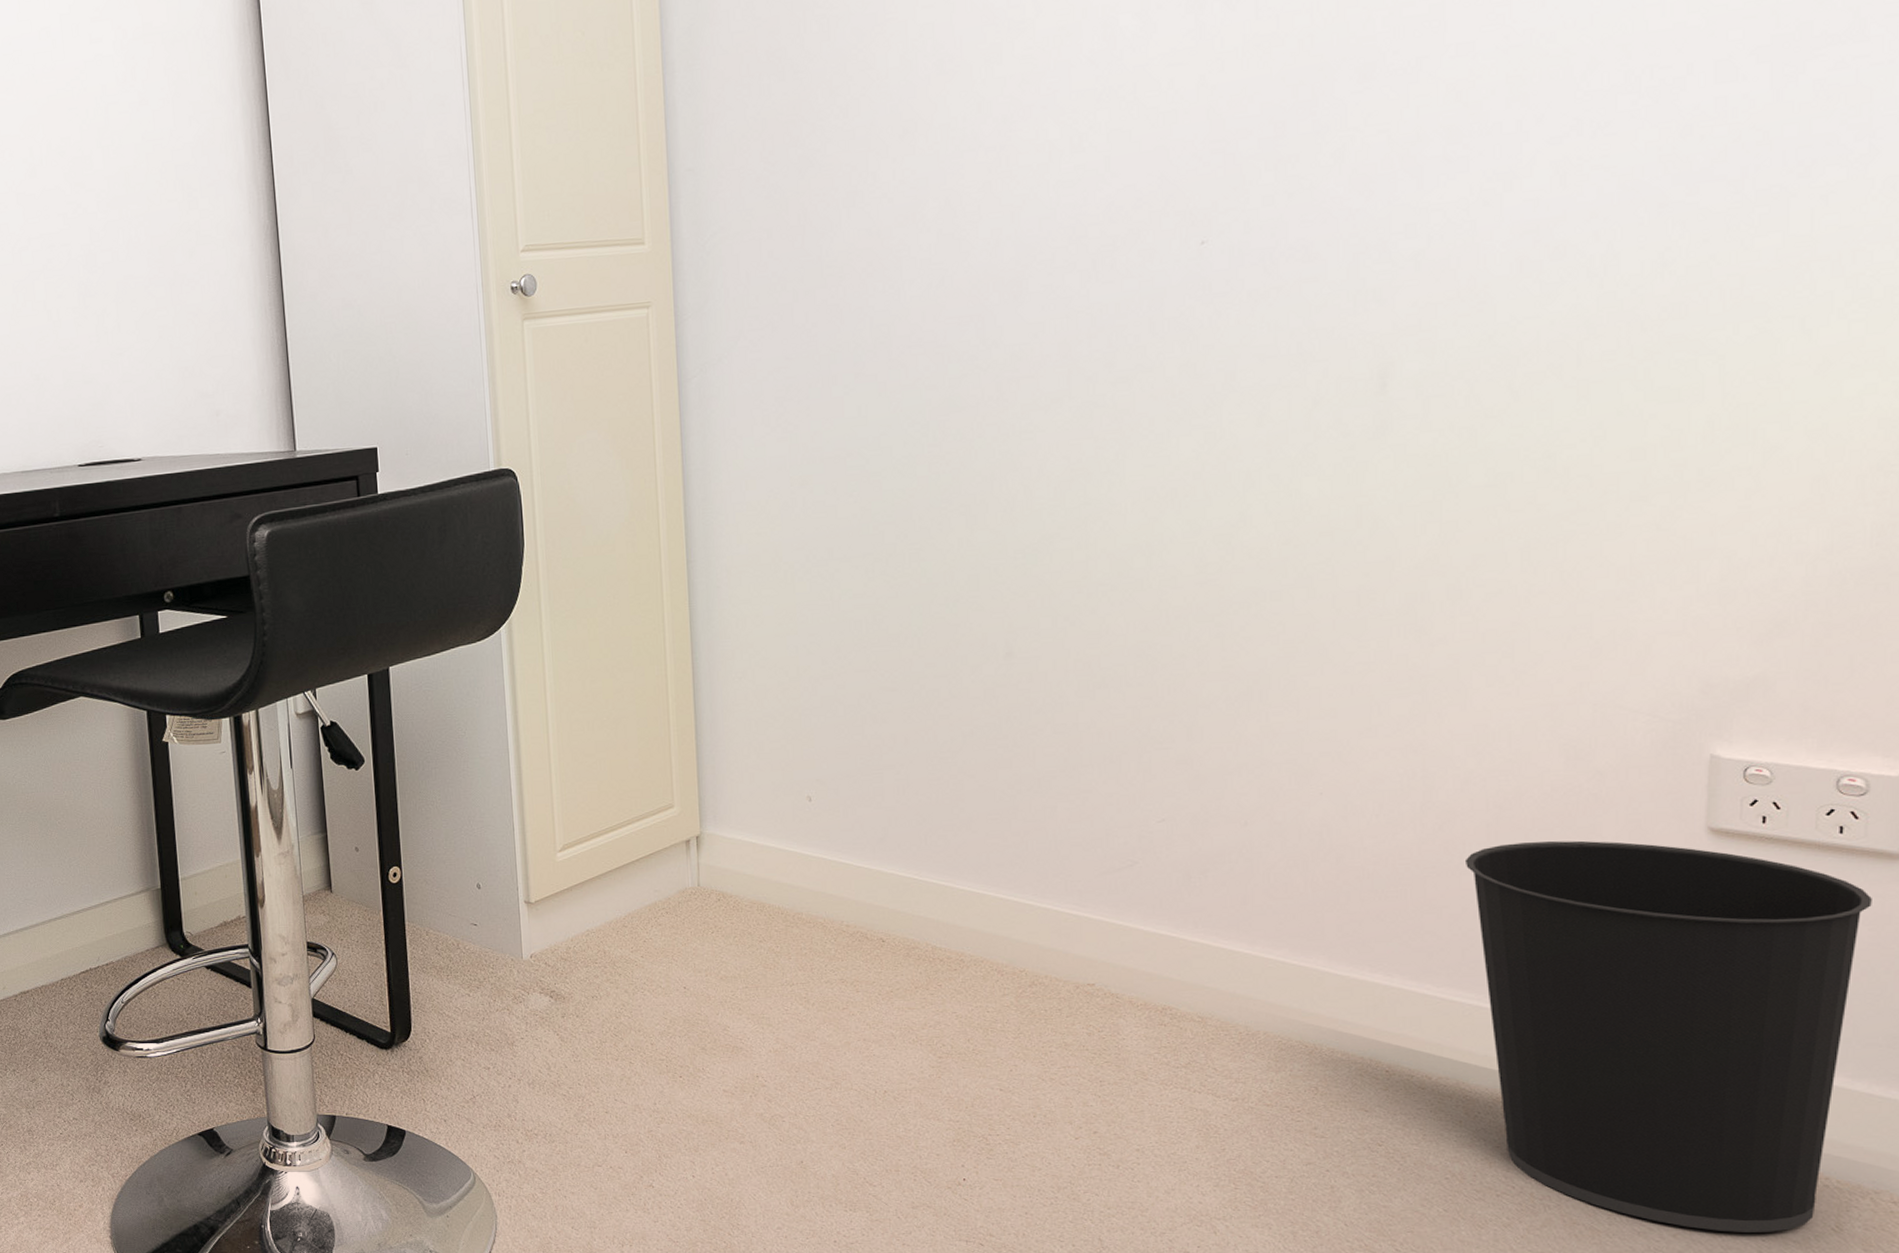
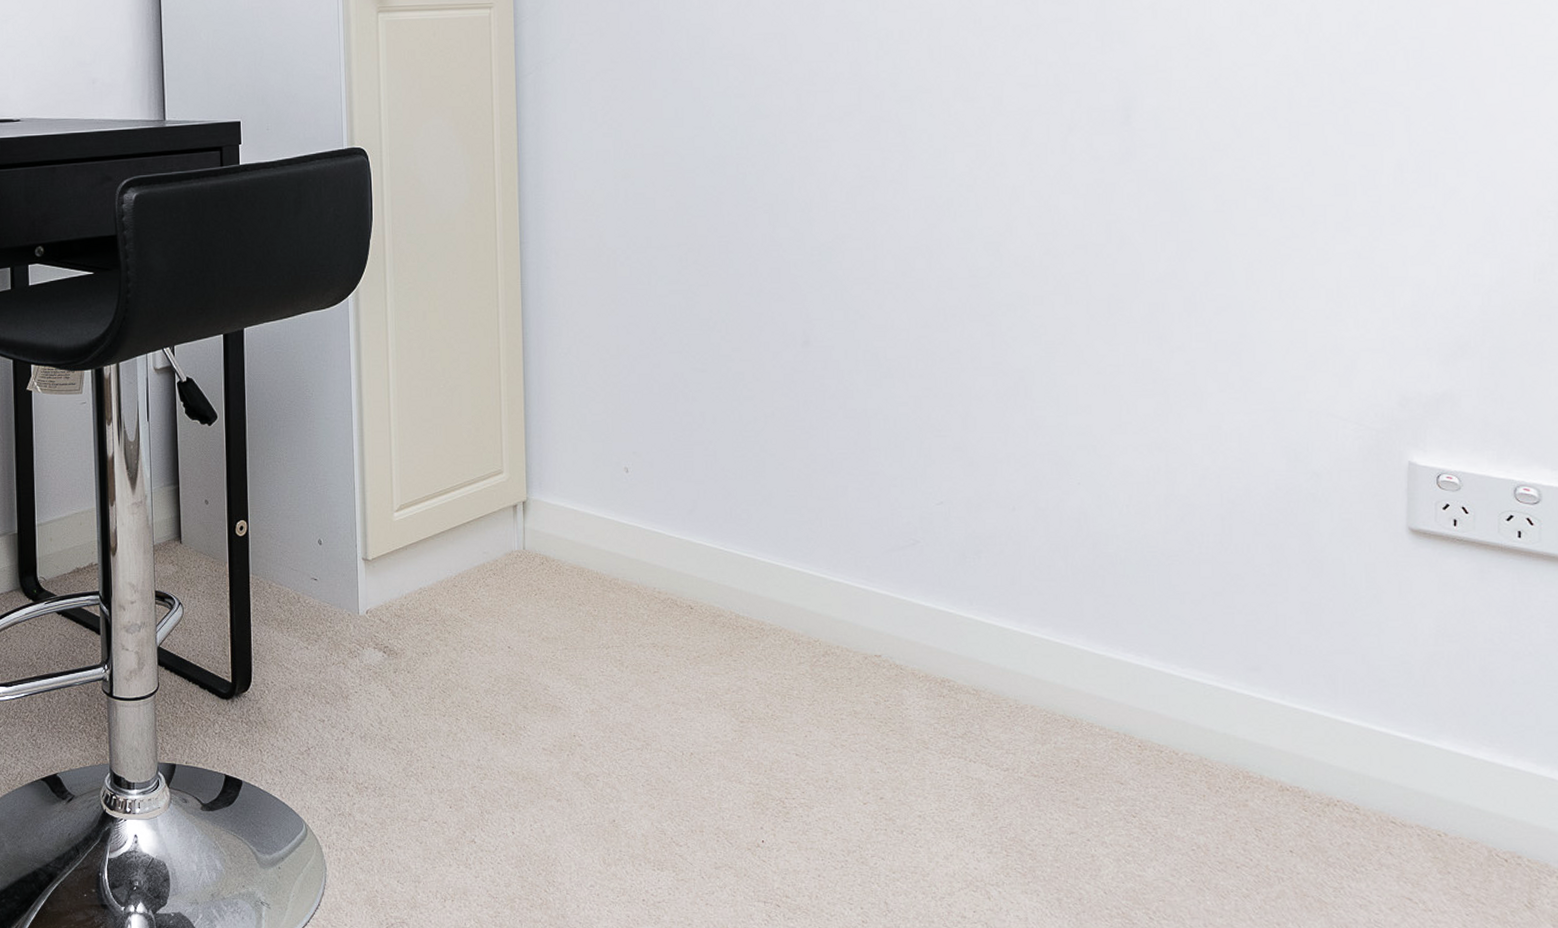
wastebasket: present [1464,840,1872,1232] -> none [1203,536,1547,907]

